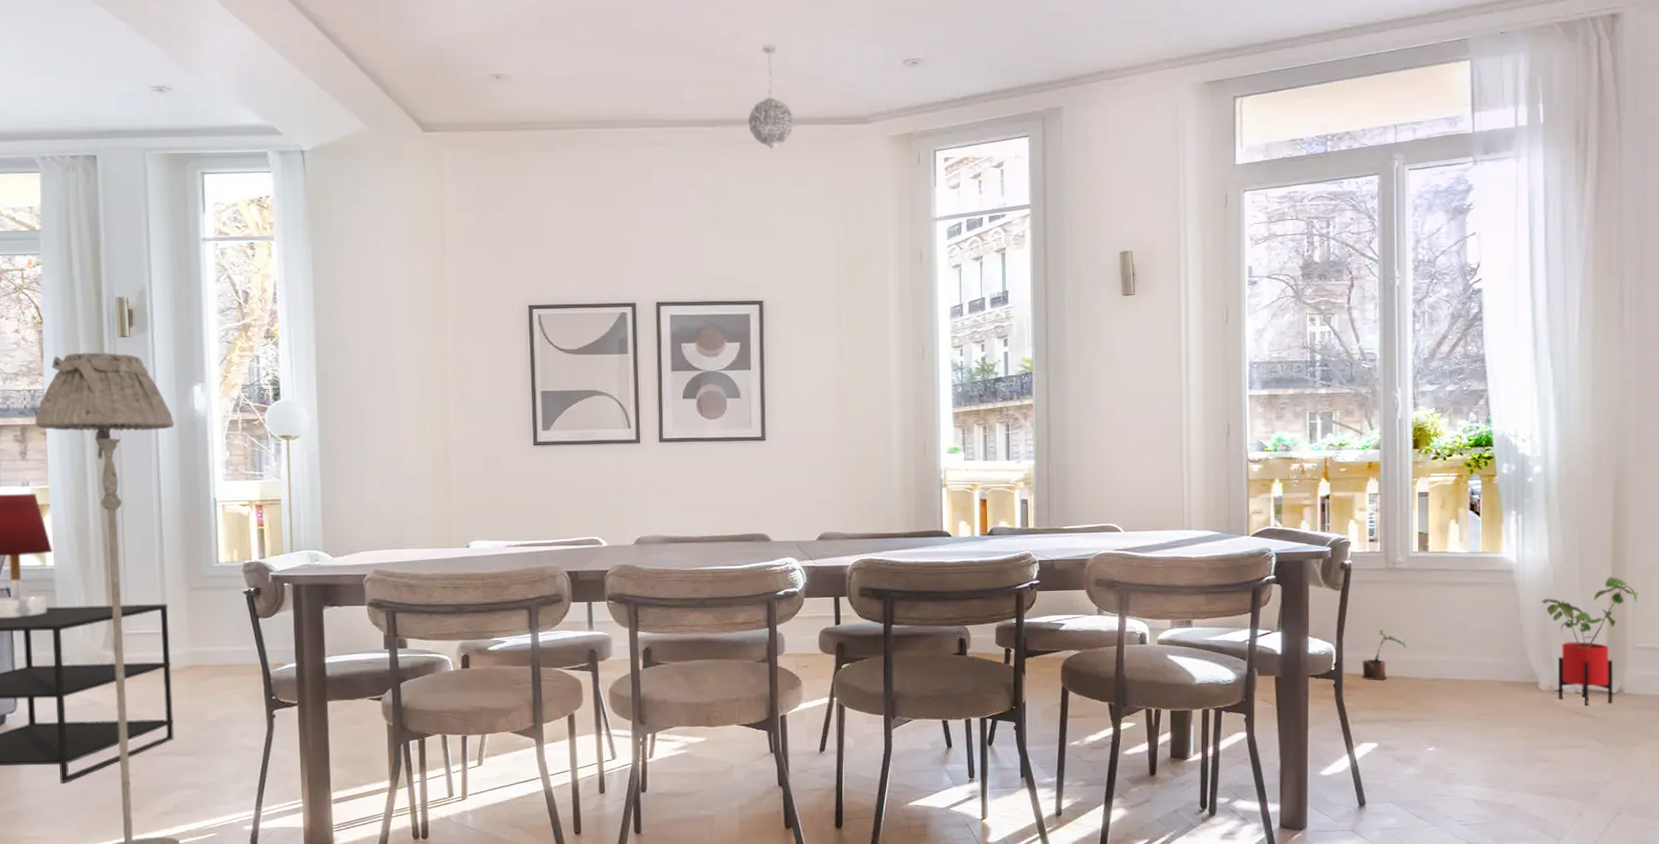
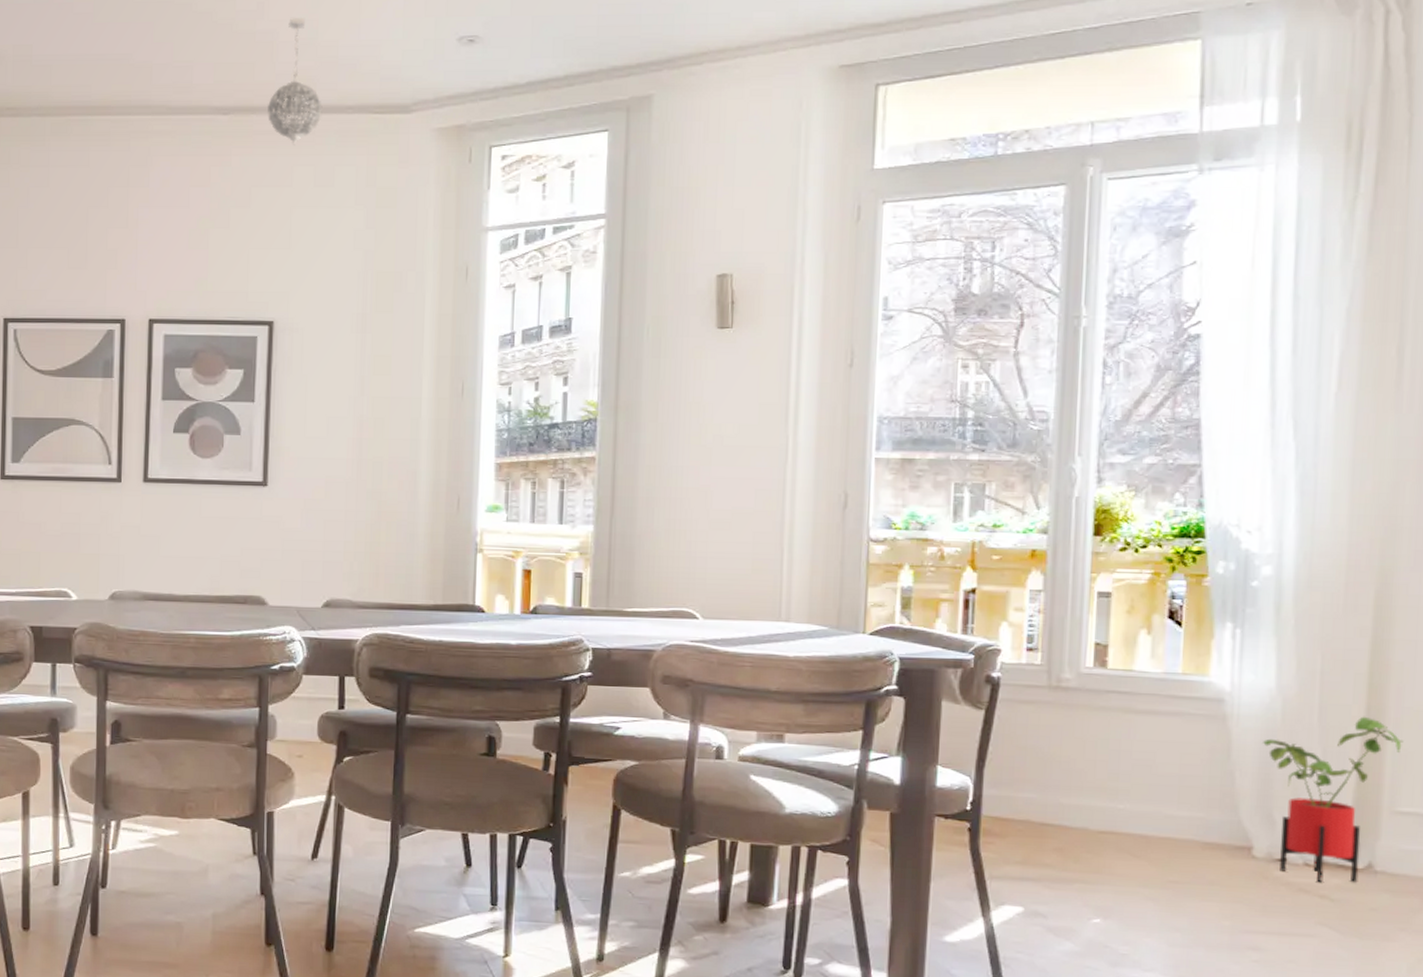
potted plant: present [1361,630,1407,681] -> none [1006,763,1070,828]

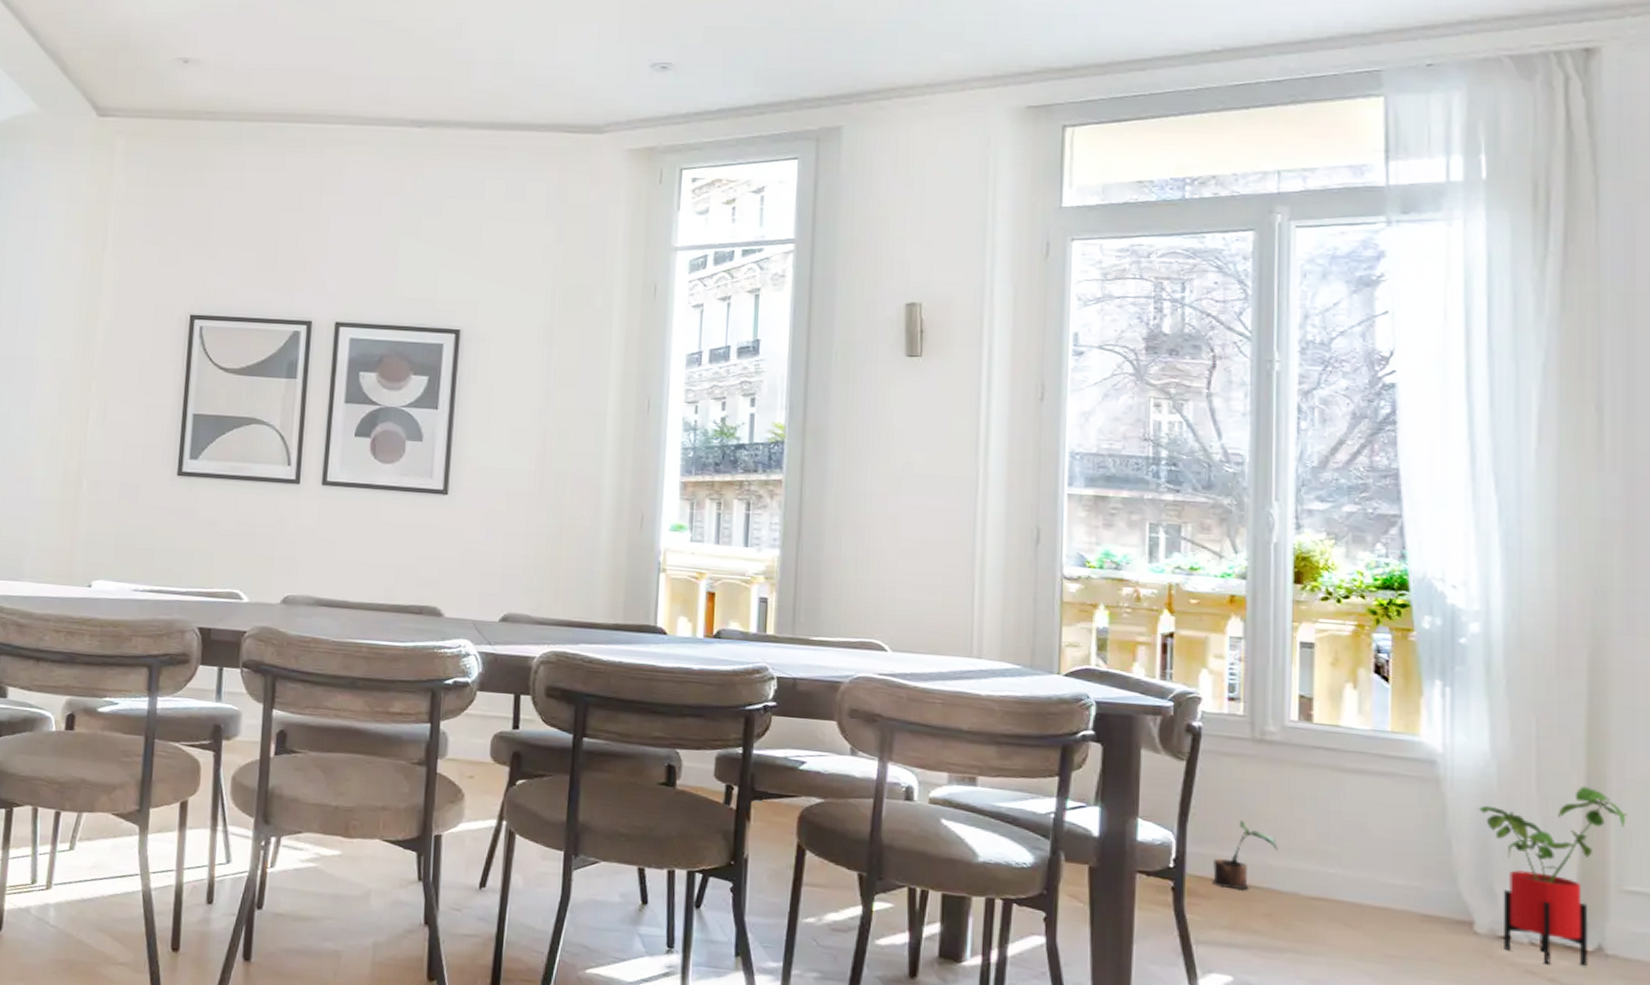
pendant light: present [266,17,323,145] -> none [461,38,516,160]
potted plant: none [1006,763,1070,828] -> present [1211,821,1278,891]

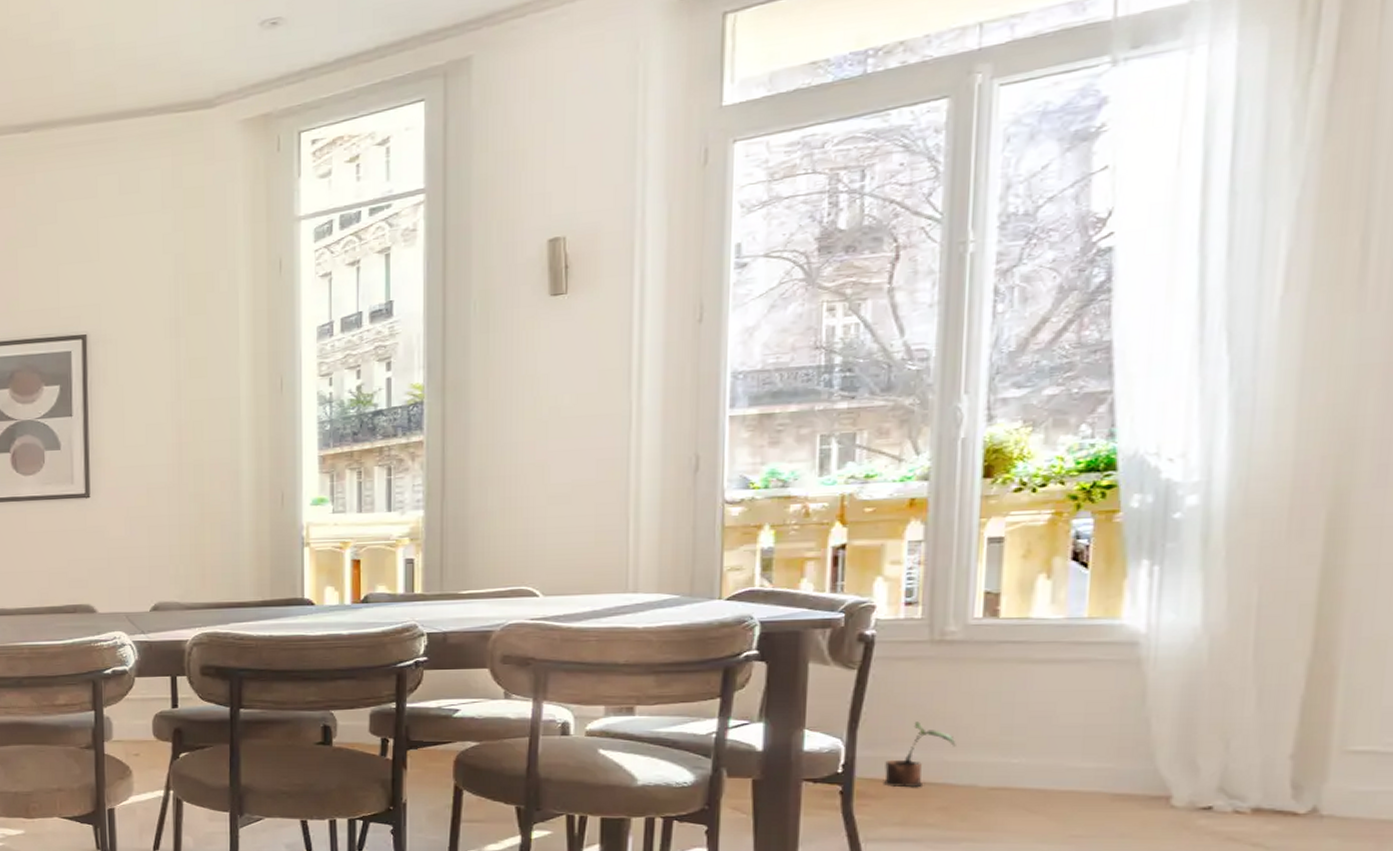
house plant: present [1479,786,1628,966] -> none [1185,650,1360,830]

